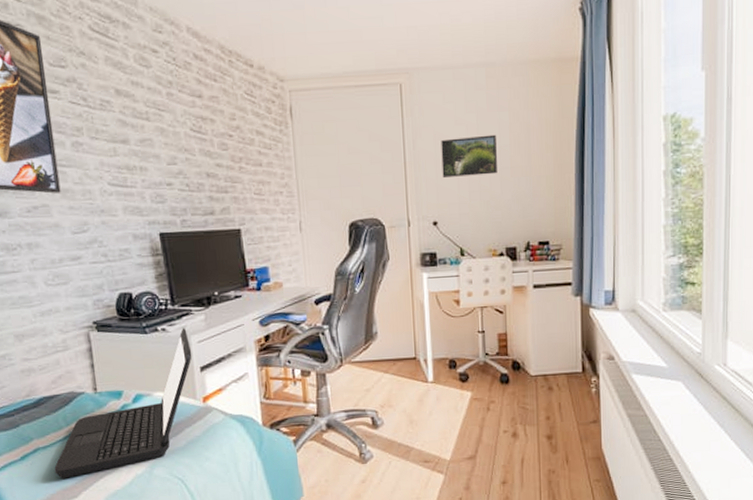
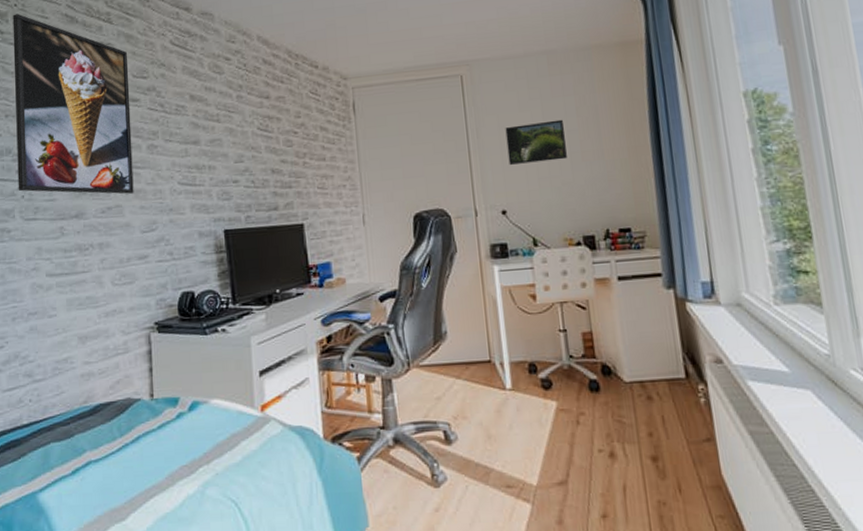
laptop: present [54,328,192,479] -> none [104,328,252,498]

